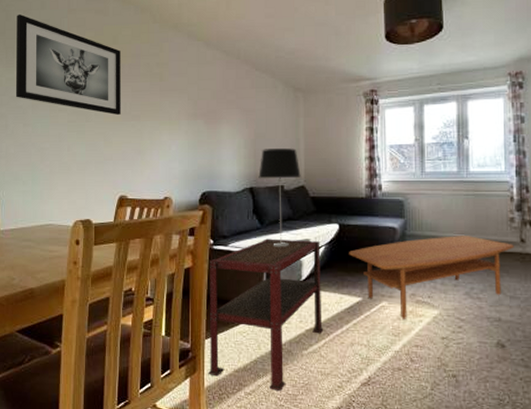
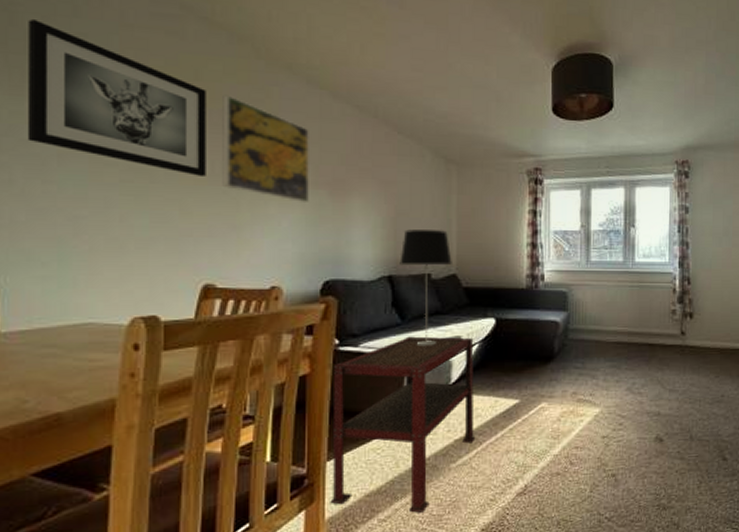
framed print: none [131,52,191,131] -> present [222,95,311,203]
coffee table: present [349,236,514,319] -> none [506,329,675,420]

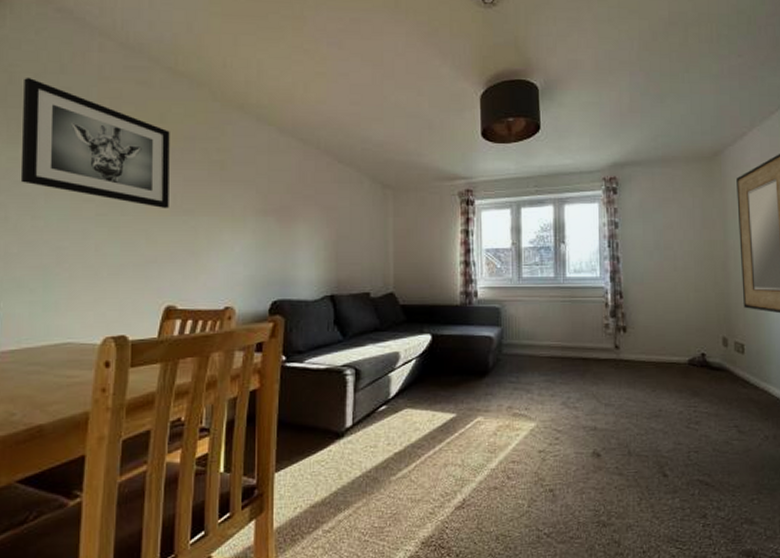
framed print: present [222,95,311,203] -> none [183,134,260,230]
side table: present [330,336,476,513] -> none [278,352,415,525]
table lamp: present [399,229,452,347] -> none [341,251,390,362]

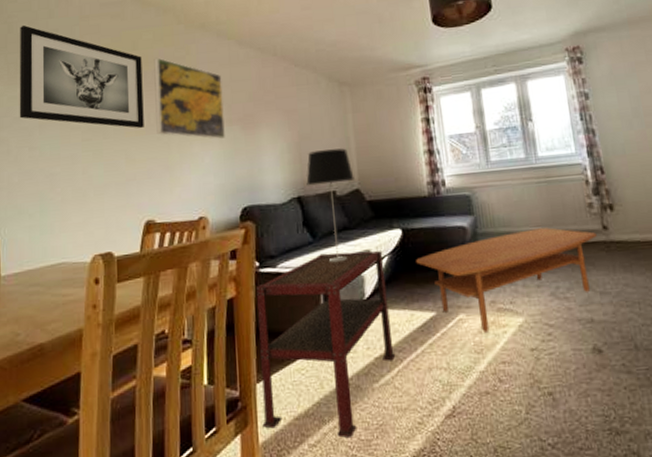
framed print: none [183,134,260,230] -> present [154,57,225,140]
side table: none [278,352,415,525] -> present [257,251,396,438]
table lamp: none [341,251,390,362] -> present [306,148,354,263]
coffee table: none [442,343,609,434] -> present [416,227,597,332]

